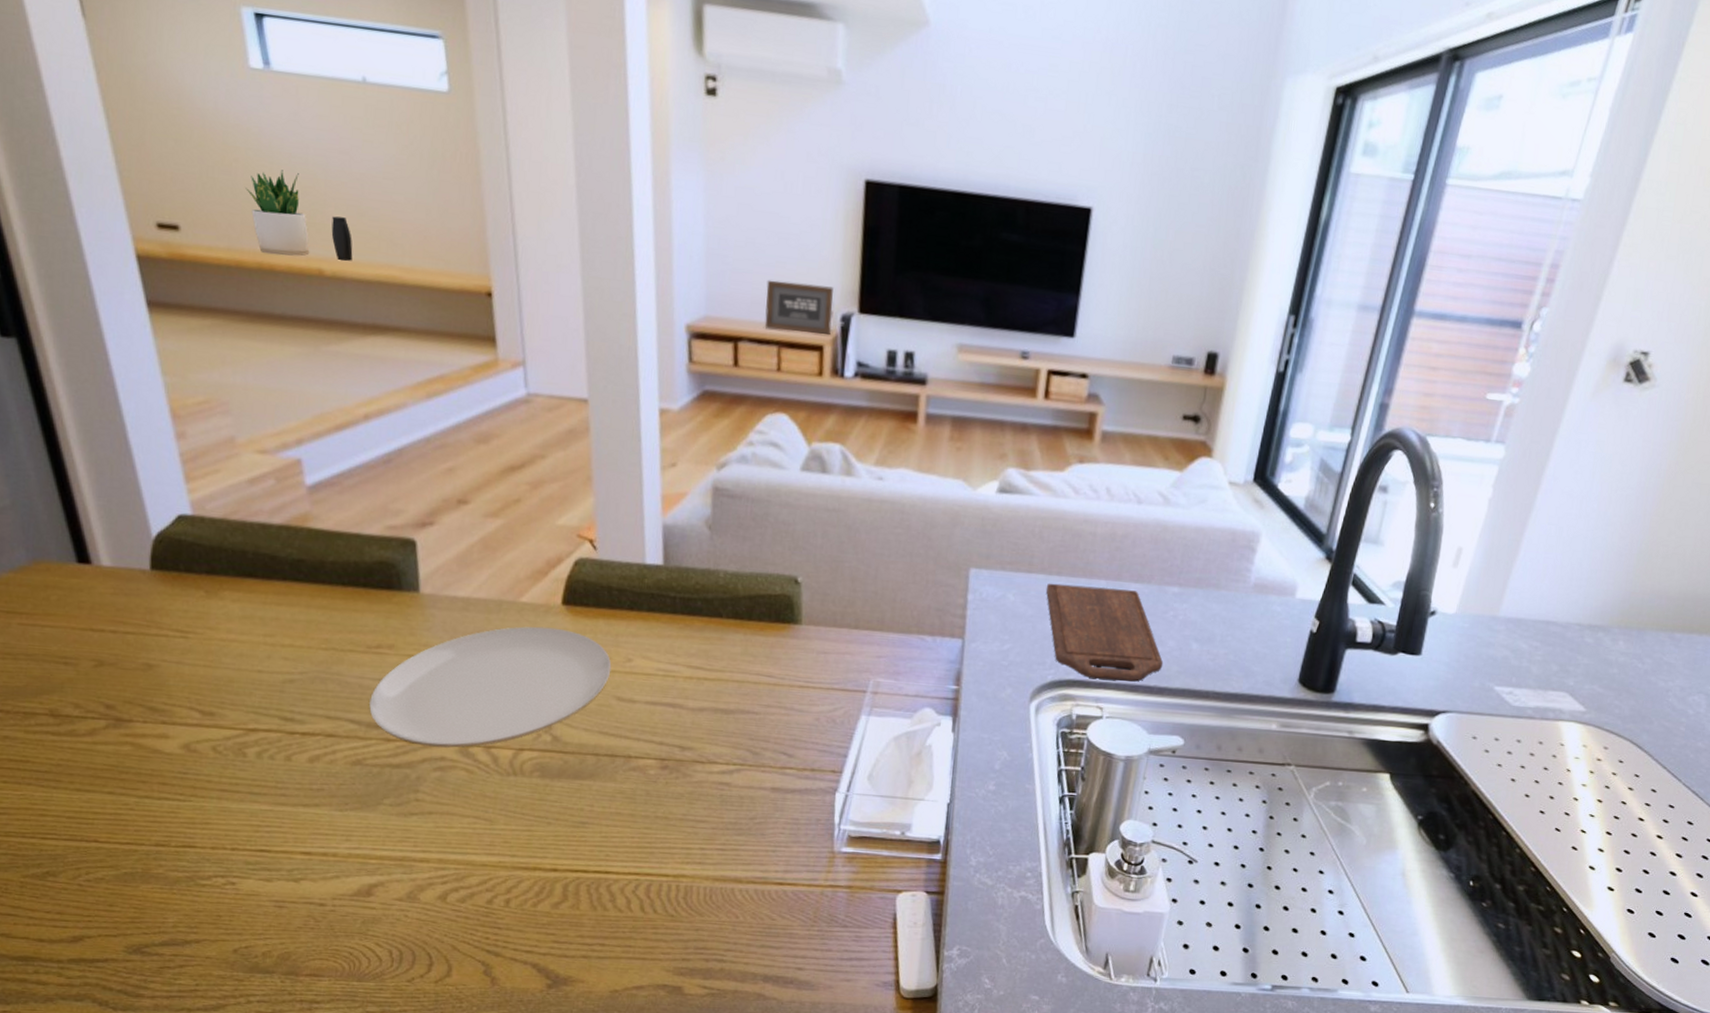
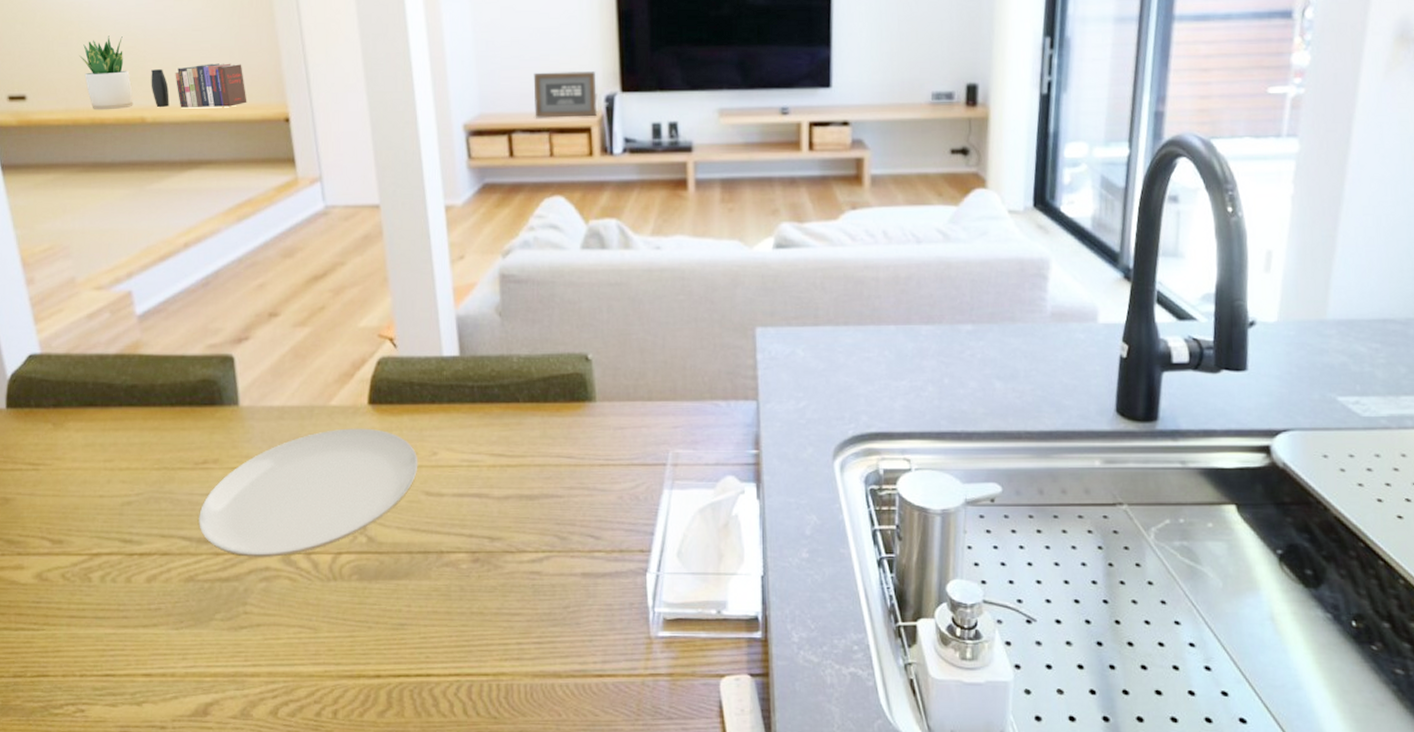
books: none [360,218,445,271] -> present [175,63,247,108]
cutting board: present [1046,583,1164,682] -> none [835,333,968,429]

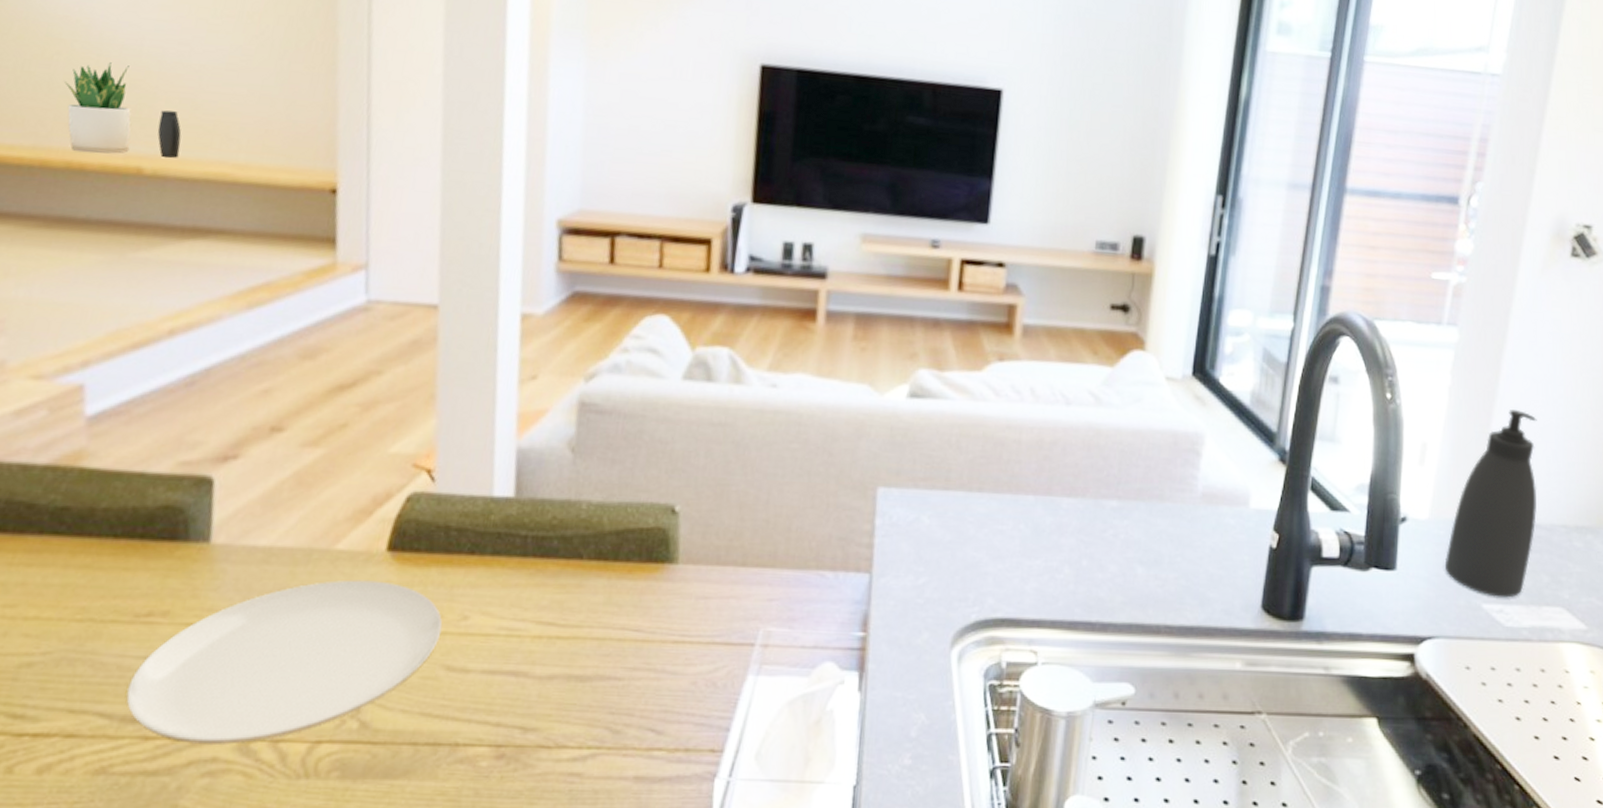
books: present [175,63,247,108] -> none [192,112,285,167]
picture frame: present [533,71,598,118] -> none [646,169,724,227]
soap dispenser: none [1296,212,1390,390] -> present [1444,410,1537,597]

